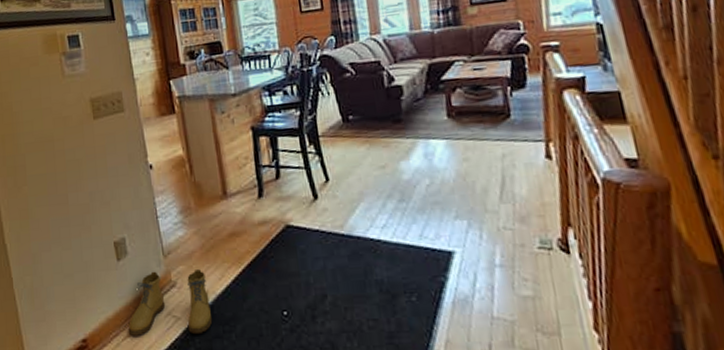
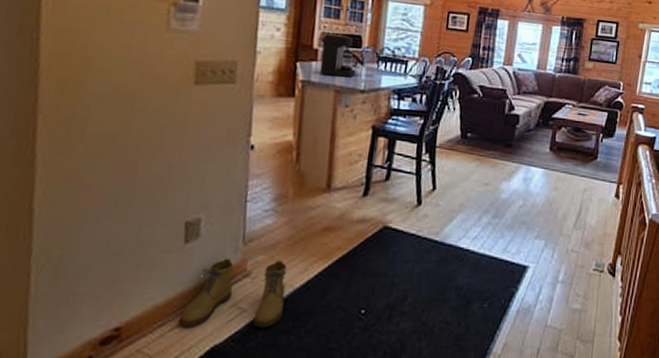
coffee maker: none [187,44,224,88] -> present [319,34,359,78]

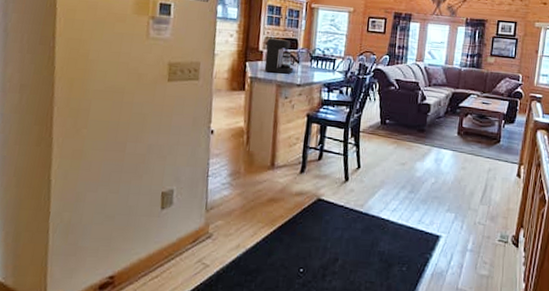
boot: present [178,258,287,329] -> none [156,222,240,281]

